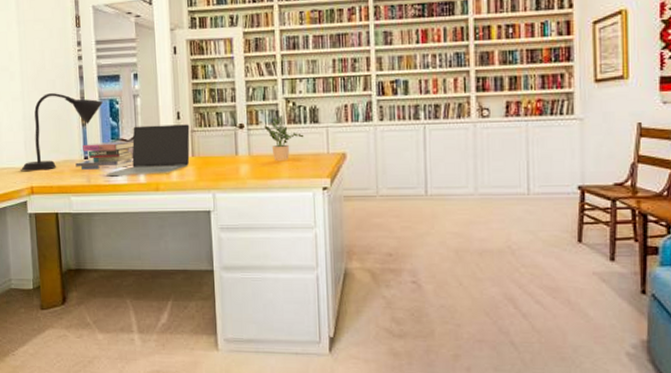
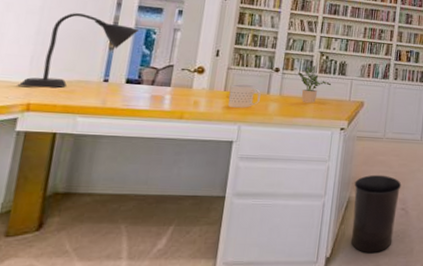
books: present [75,141,134,170] -> none [91,67,165,95]
laptop: present [106,124,190,177] -> none [126,57,227,105]
mug: none [197,147,229,174] -> present [227,84,261,108]
waste bin: none [349,241,408,335] -> present [351,174,402,254]

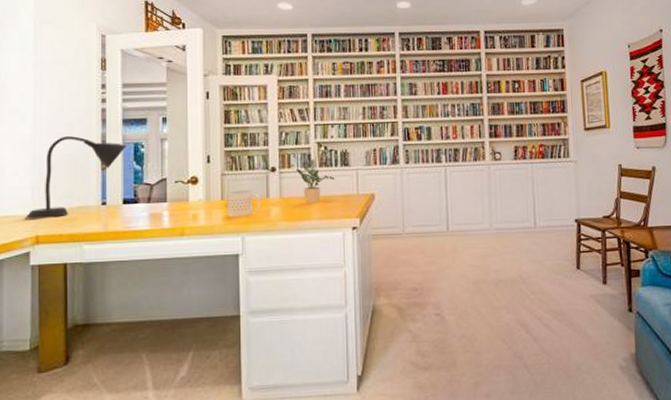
waste bin: present [351,174,402,254] -> none [377,276,432,369]

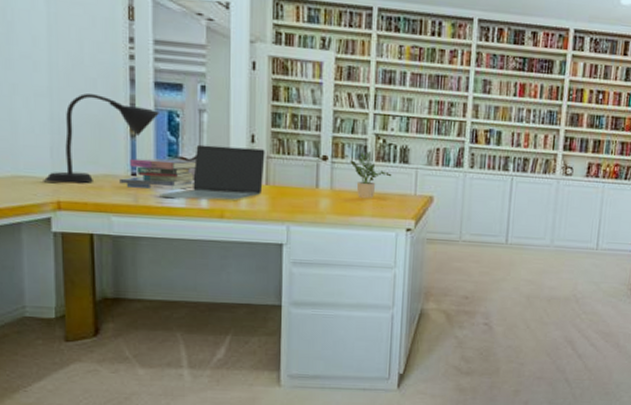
books: none [91,186,159,216] -> present [119,158,196,190]
laptop: none [126,168,220,223] -> present [159,144,265,202]
mug: present [227,190,260,217] -> none [271,176,308,205]

